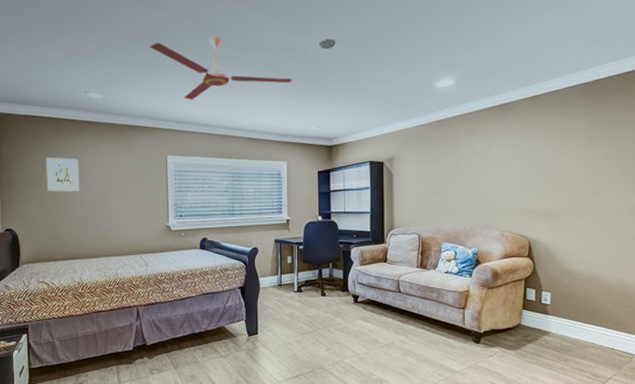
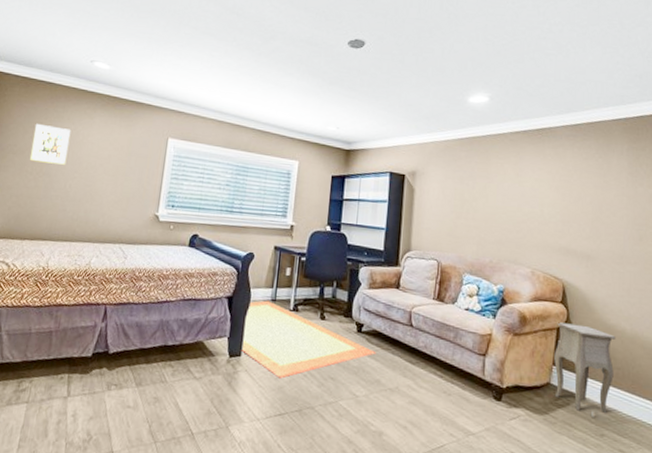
ceiling fan: present [149,36,292,100] -> none [168,20,315,83]
rug: none [257,286,372,348] -> present [241,300,376,379]
side table: none [523,273,576,347] -> present [554,322,616,417]

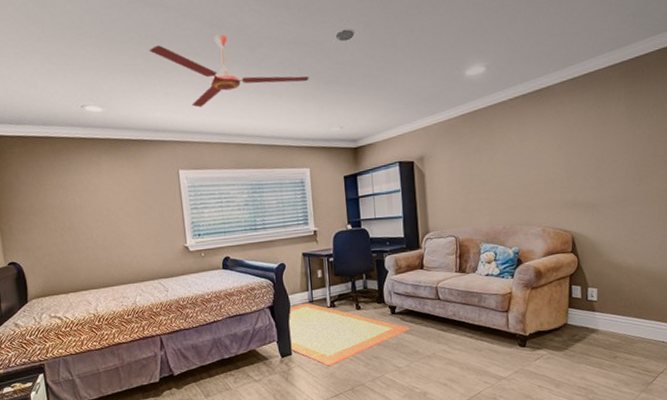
picture frame: present [30,123,71,165] -> none [45,180,87,219]
ceiling fan: none [168,20,315,83] -> present [149,34,309,108]
side table: present [554,322,616,417] -> none [569,268,623,344]

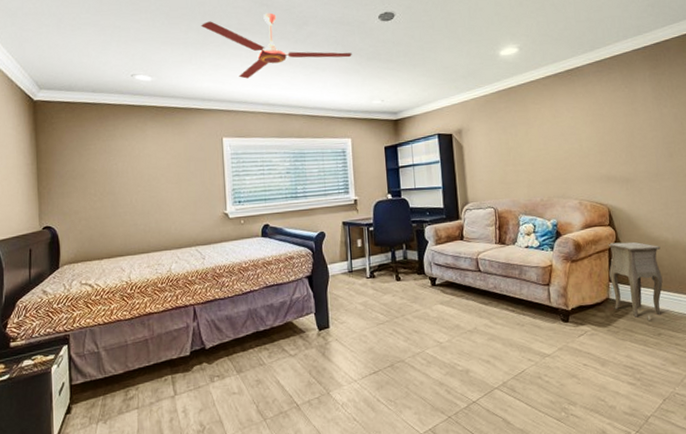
rug: present [289,303,411,367] -> none [328,273,452,341]
side table: none [569,268,623,344] -> present [608,241,663,320]

